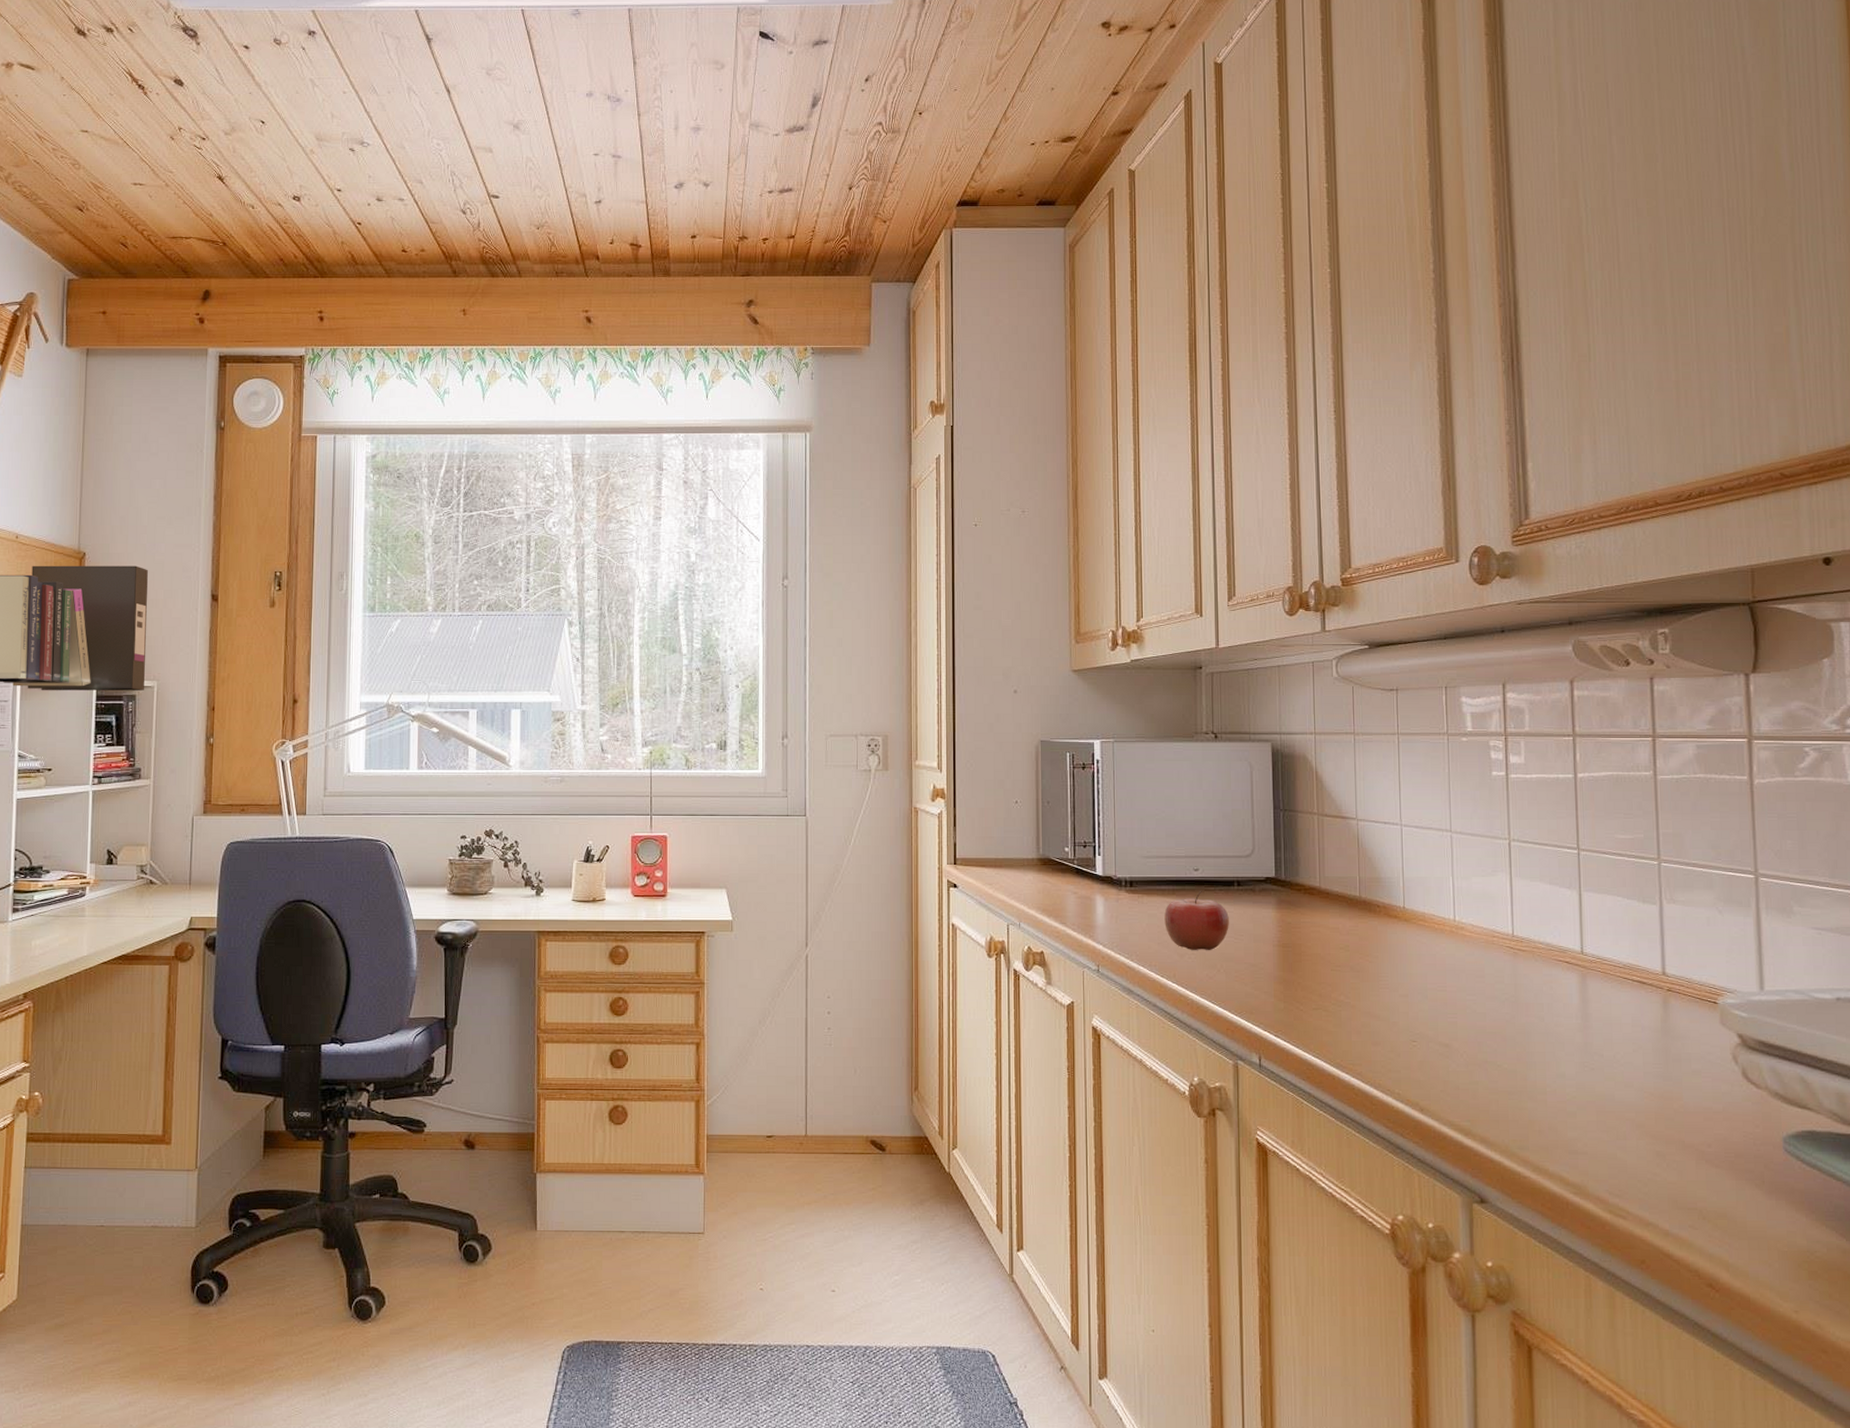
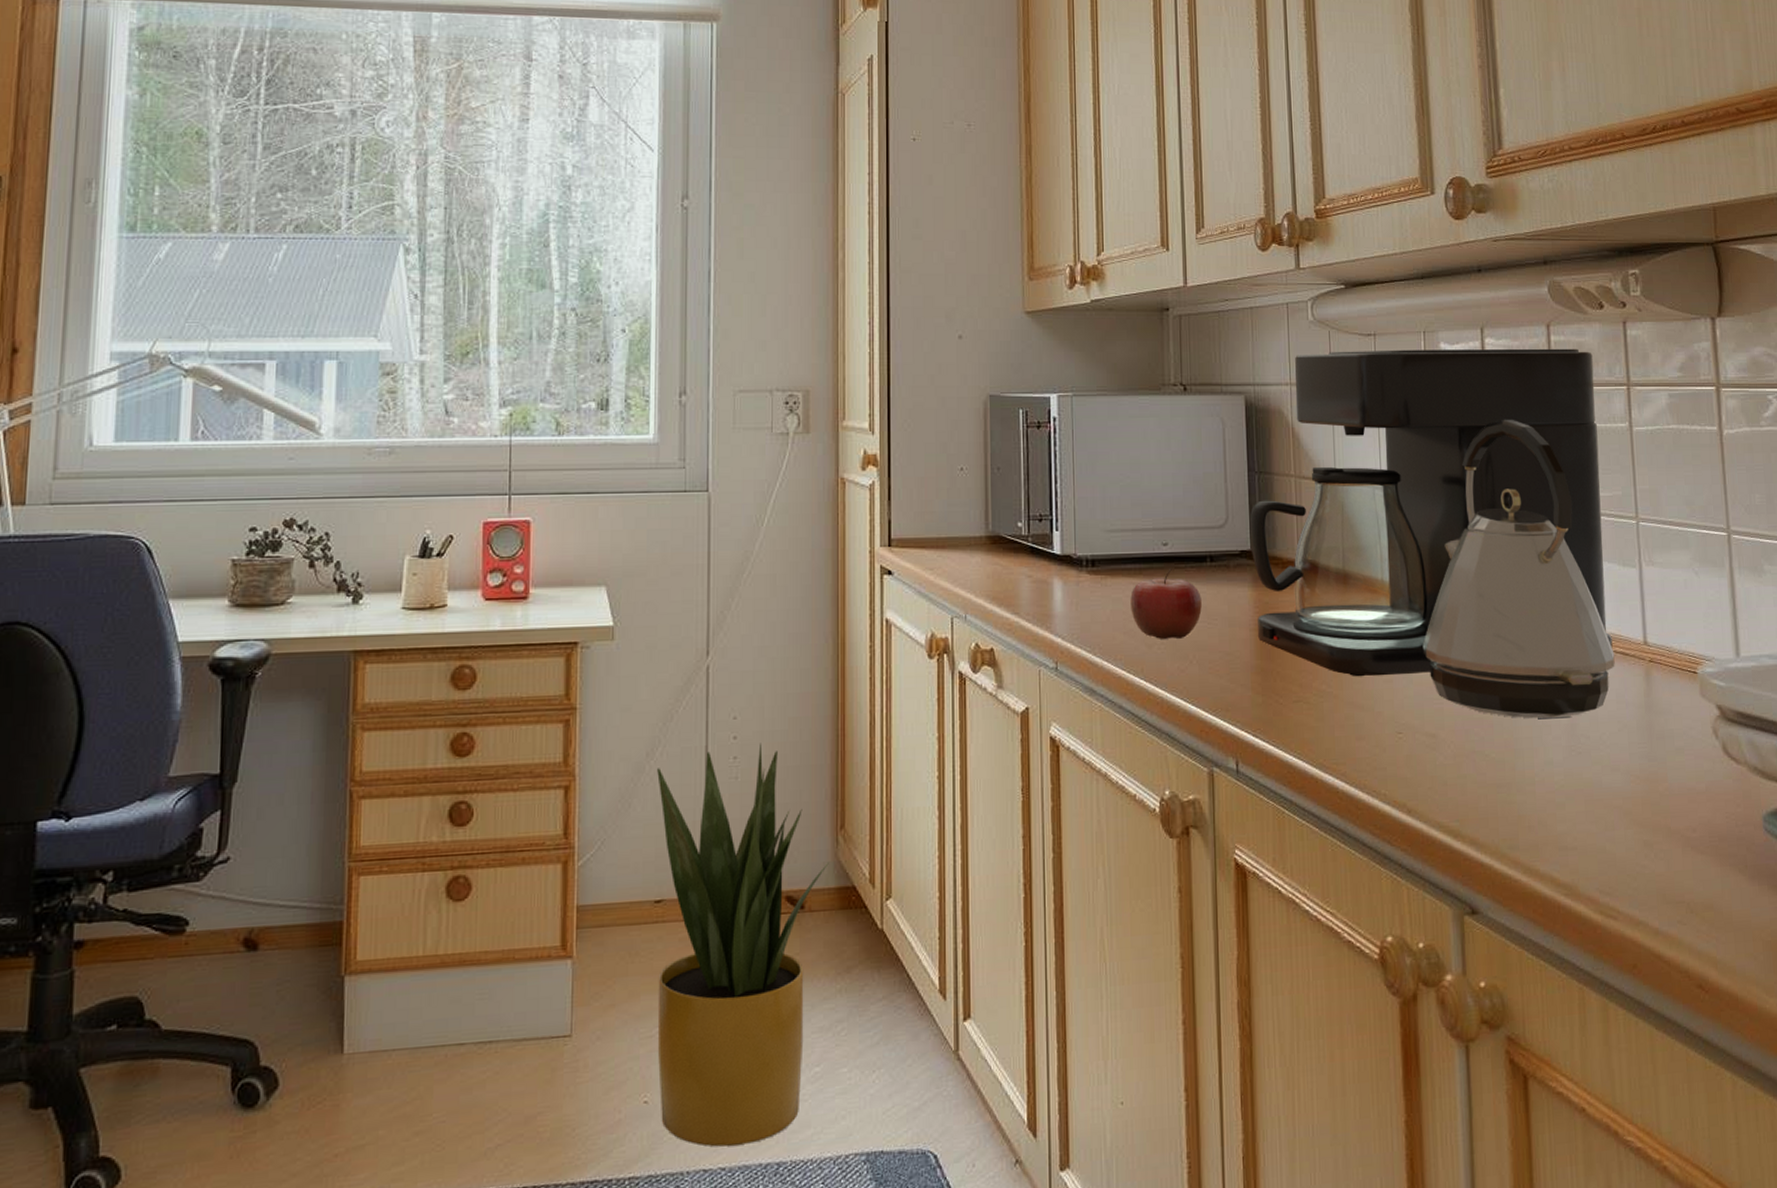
planter: none [768,1018,905,1329] -> present [657,743,829,1147]
coffee maker: none [1274,702,1630,991] -> present [1249,348,1613,677]
kettle: none [1438,766,1632,1037] -> present [1422,419,1615,719]

